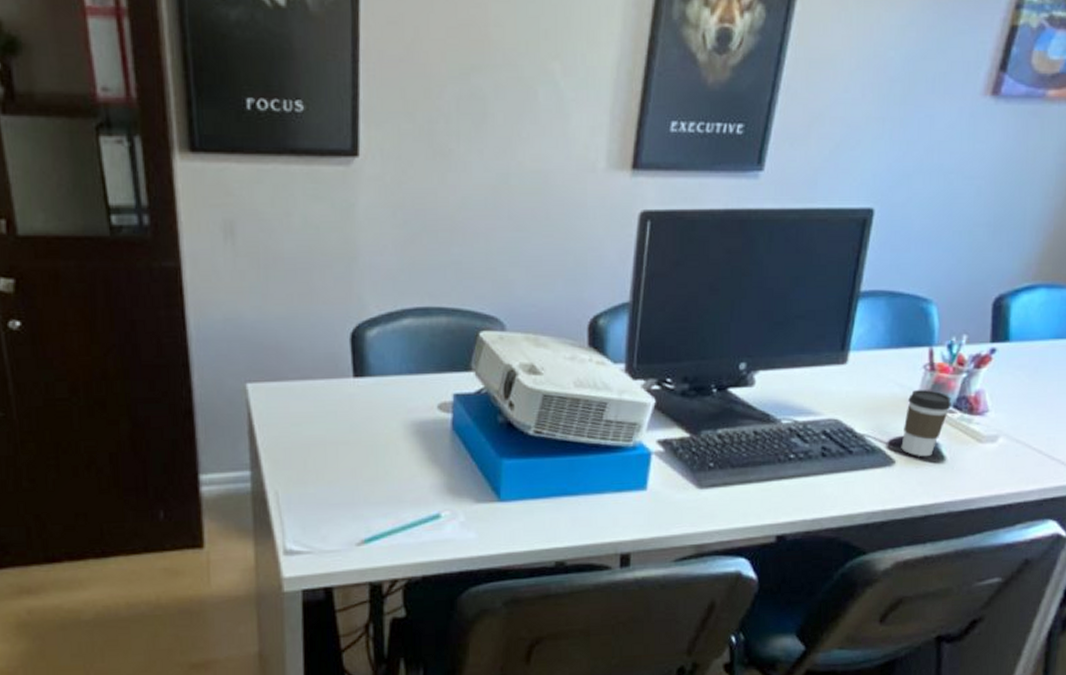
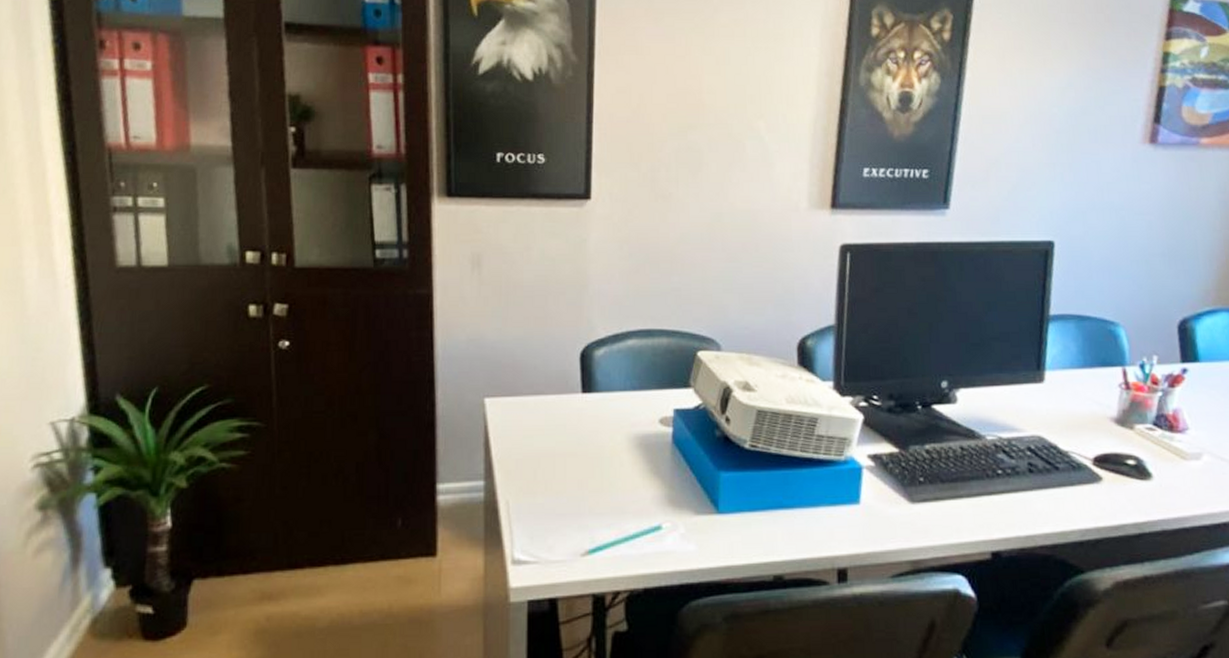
coffee cup: present [901,389,951,457] -> none [1106,407,1151,474]

